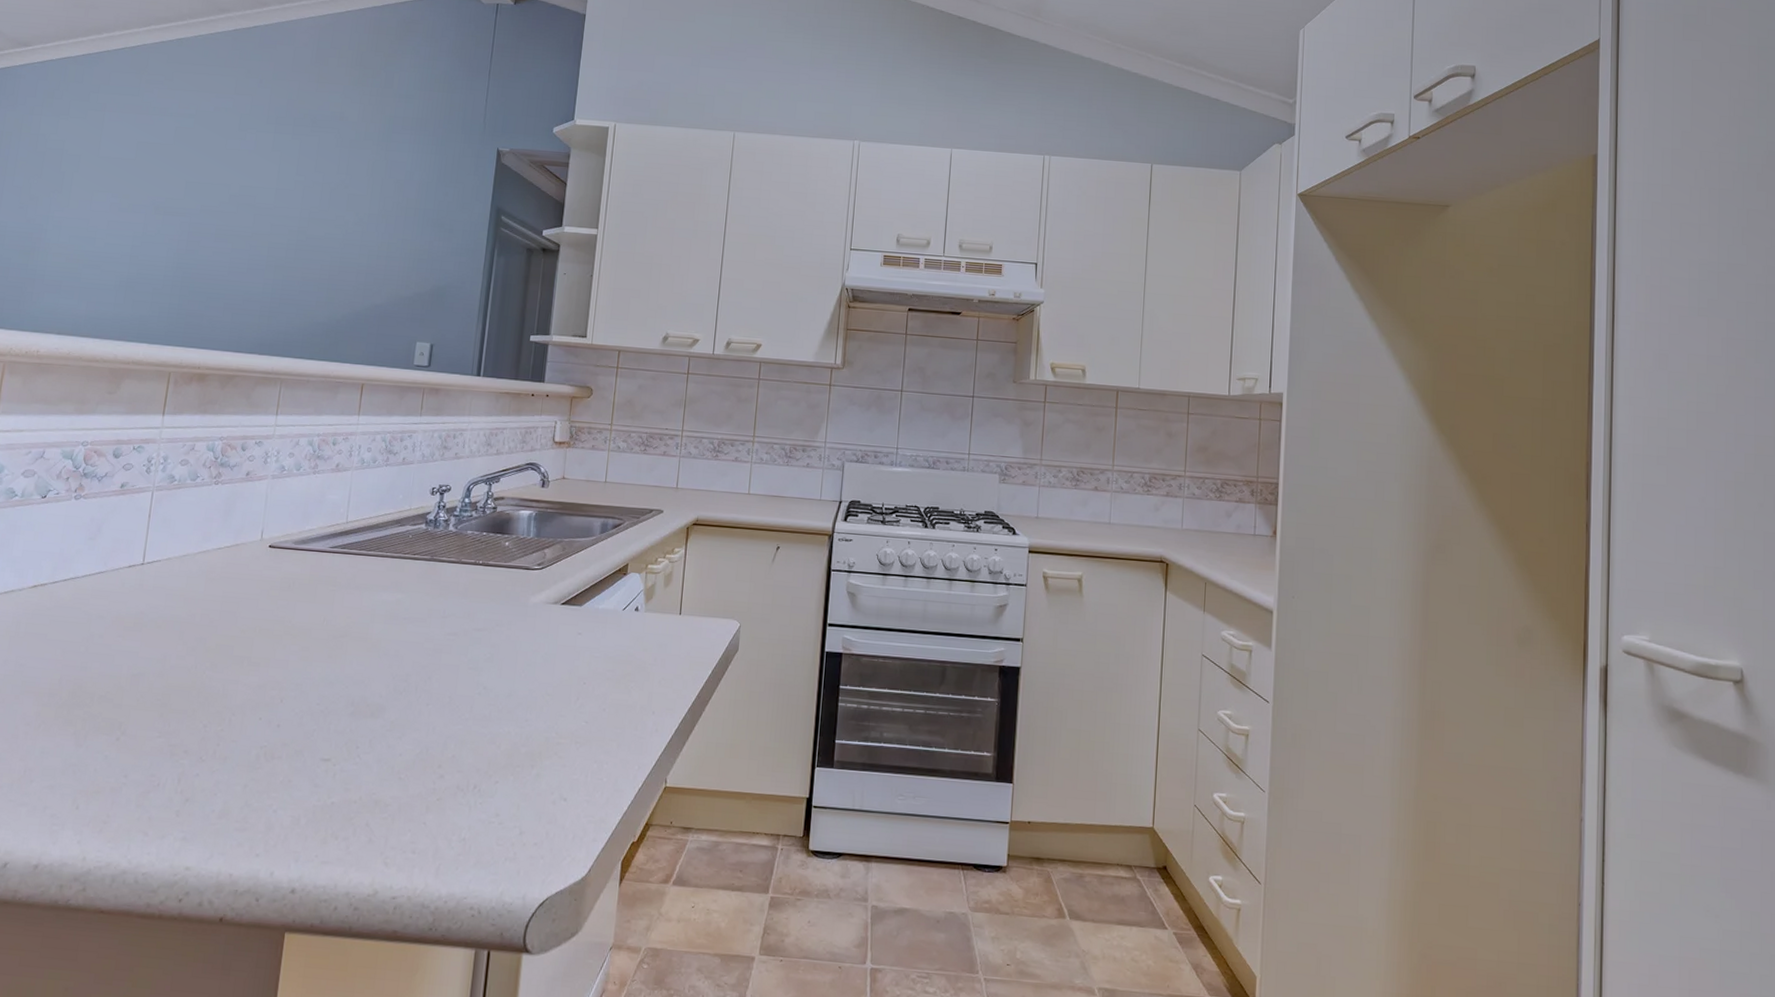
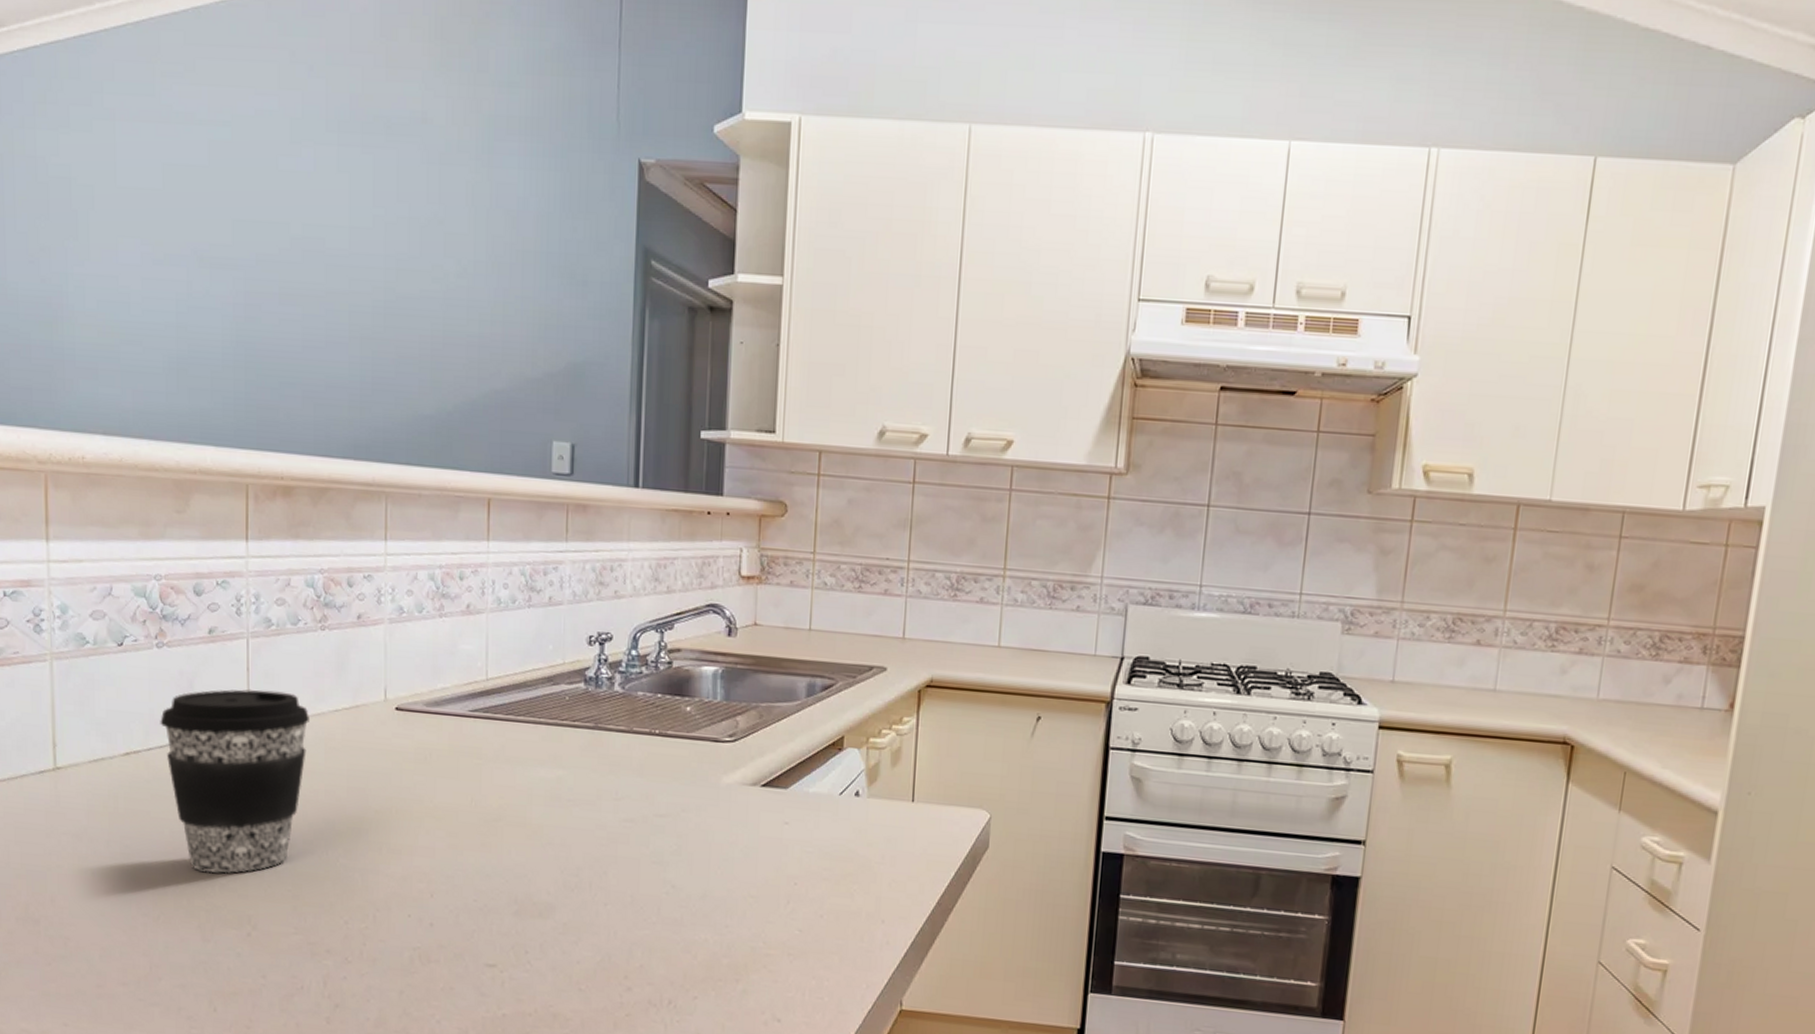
coffee cup: none [67,531,196,687] -> present [160,689,309,874]

